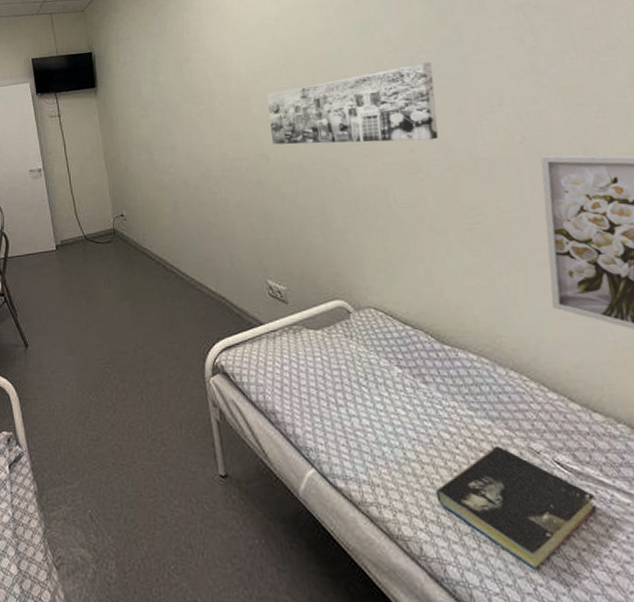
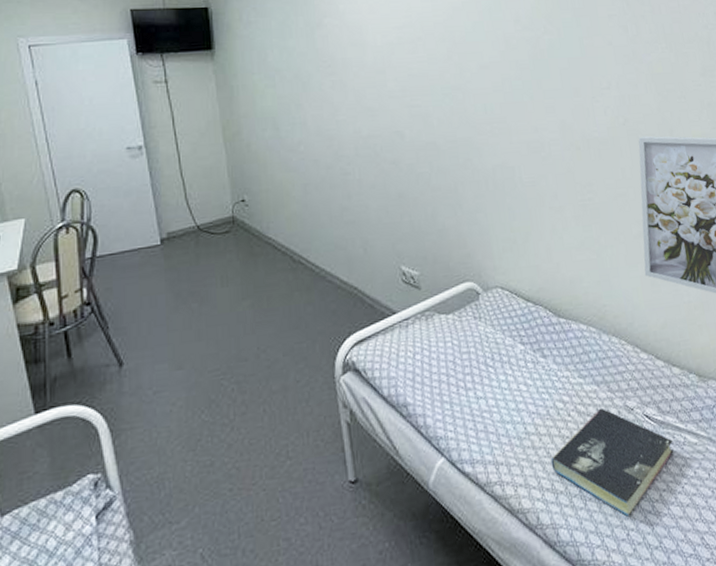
wall art: present [267,61,439,145] -> none [403,43,559,122]

